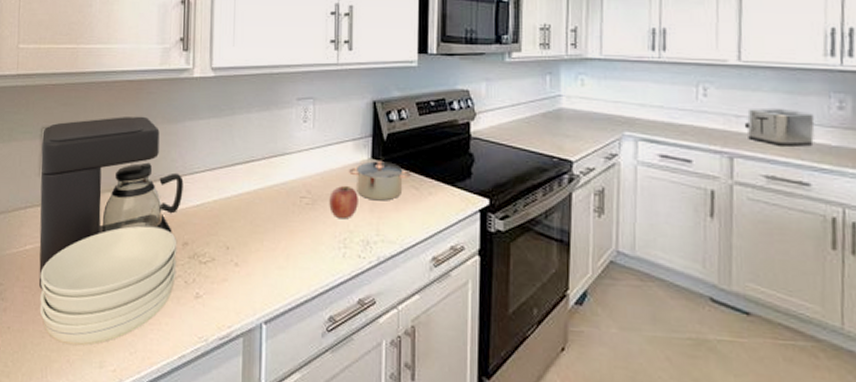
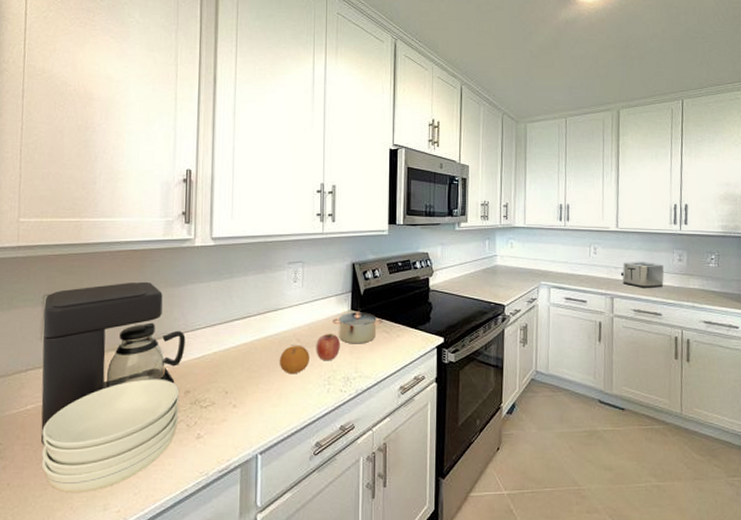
fruit: none [286,198,322,233] -> present [279,346,309,375]

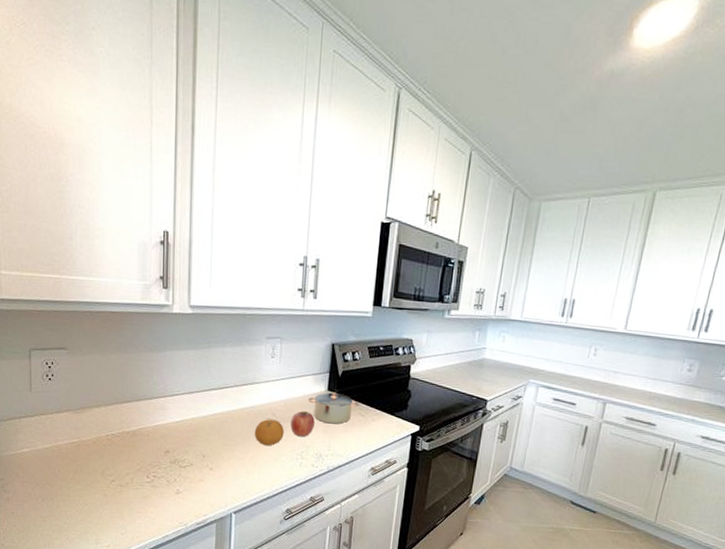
coffee maker: present [40,281,186,444] -> none [31,343,165,484]
bowl: present [41,379,180,493] -> none [38,436,160,528]
toaster: present [620,262,664,289] -> none [618,367,670,398]

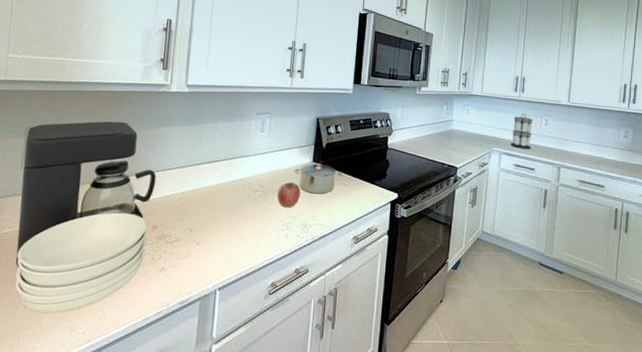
coffee maker: none [31,343,165,484] -> present [15,121,156,266]
bowl: none [38,436,160,528] -> present [15,212,148,314]
fruit: present [254,419,284,446] -> none [242,191,271,218]
spice rack: none [551,341,580,383] -> present [511,113,533,150]

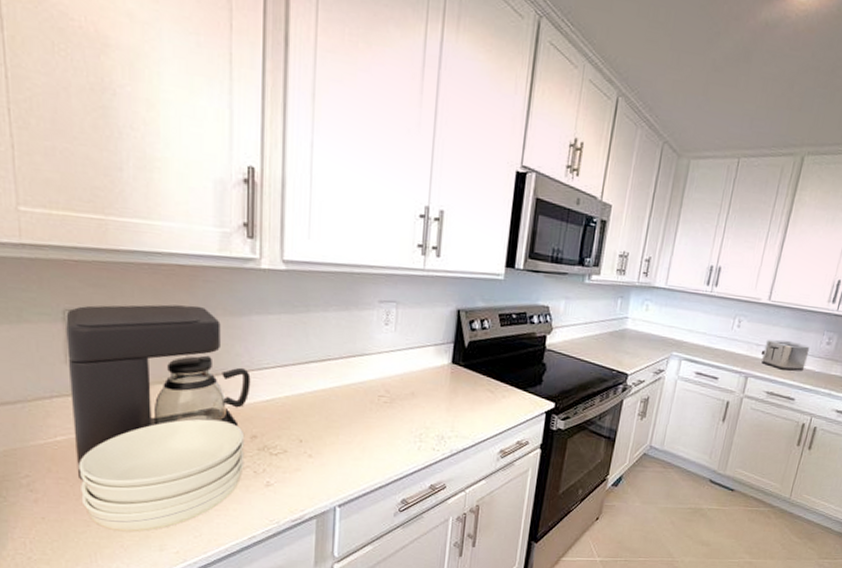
fruit: present [277,181,301,208] -> none [407,386,436,417]
cooking pot: present [294,163,342,194] -> none [428,365,488,402]
spice rack: present [511,113,533,150] -> none [694,311,724,355]
toaster: none [568,135,610,162] -> present [761,340,810,372]

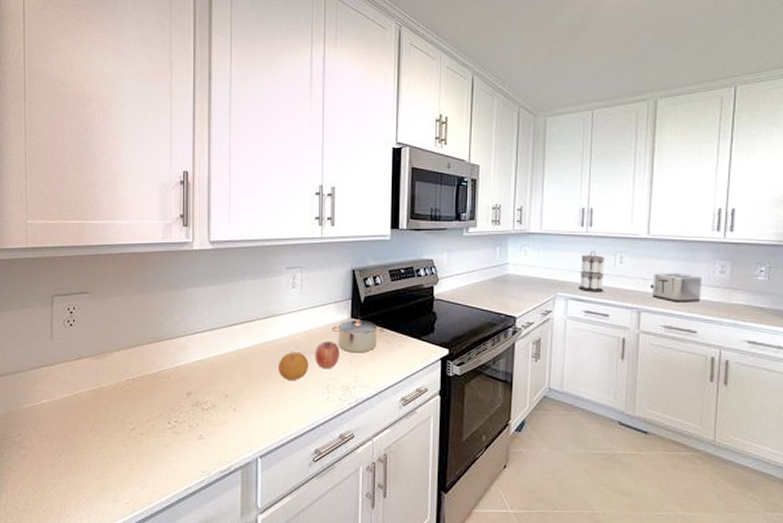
coffee maker: present [66,304,251,480] -> none [53,284,186,437]
bowl: present [78,418,245,532] -> none [56,379,182,484]
fruit: none [363,397,400,428] -> present [278,352,308,381]
fruit: none [407,386,436,417] -> present [315,340,340,369]
cooking pot: none [428,365,488,402] -> present [331,319,384,353]
spice rack: none [694,311,724,355] -> present [579,251,604,293]

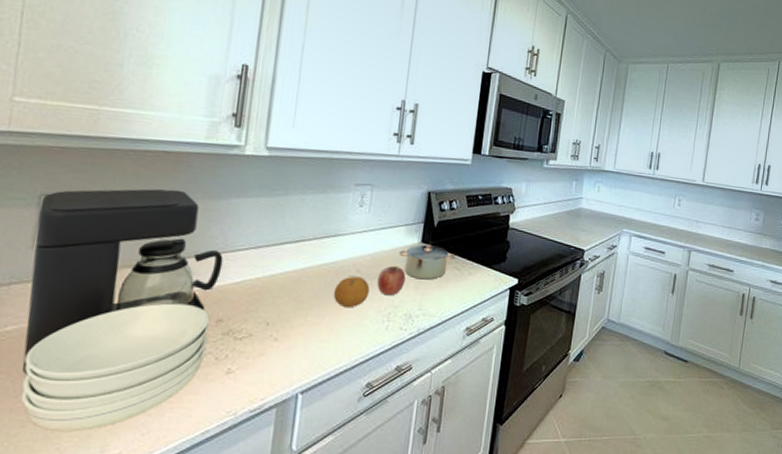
coffee maker: none [53,284,186,437] -> present [22,189,223,374]
bowl: none [56,379,182,484] -> present [21,303,210,432]
spice rack: present [579,251,604,293] -> none [642,192,666,232]
toaster: present [650,273,702,304] -> none [700,217,742,245]

